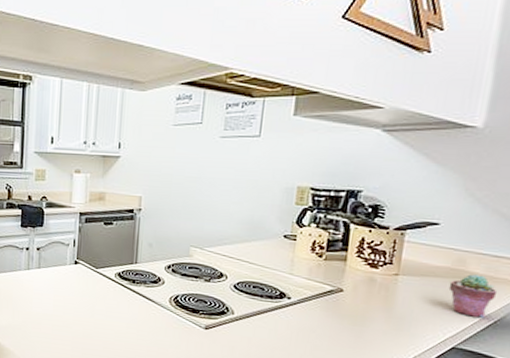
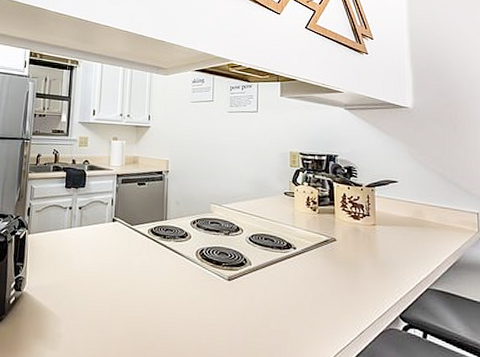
potted succulent: present [448,274,498,318] -> none [414,223,450,261]

